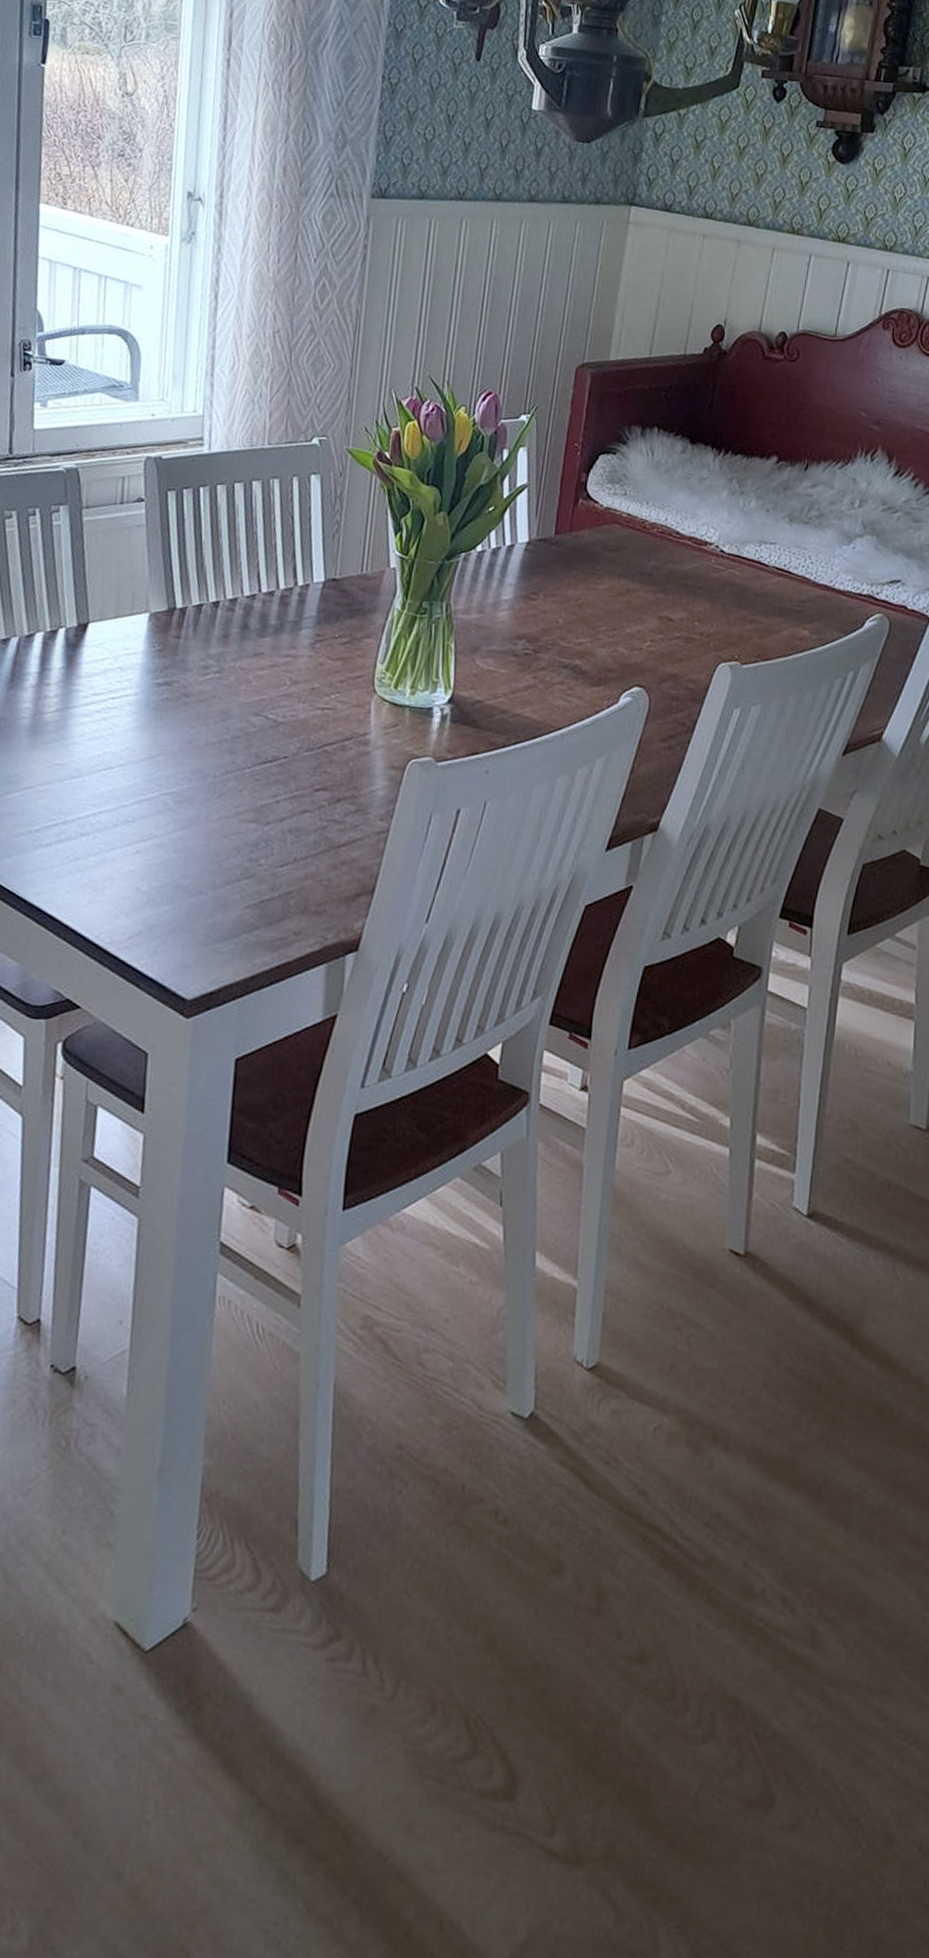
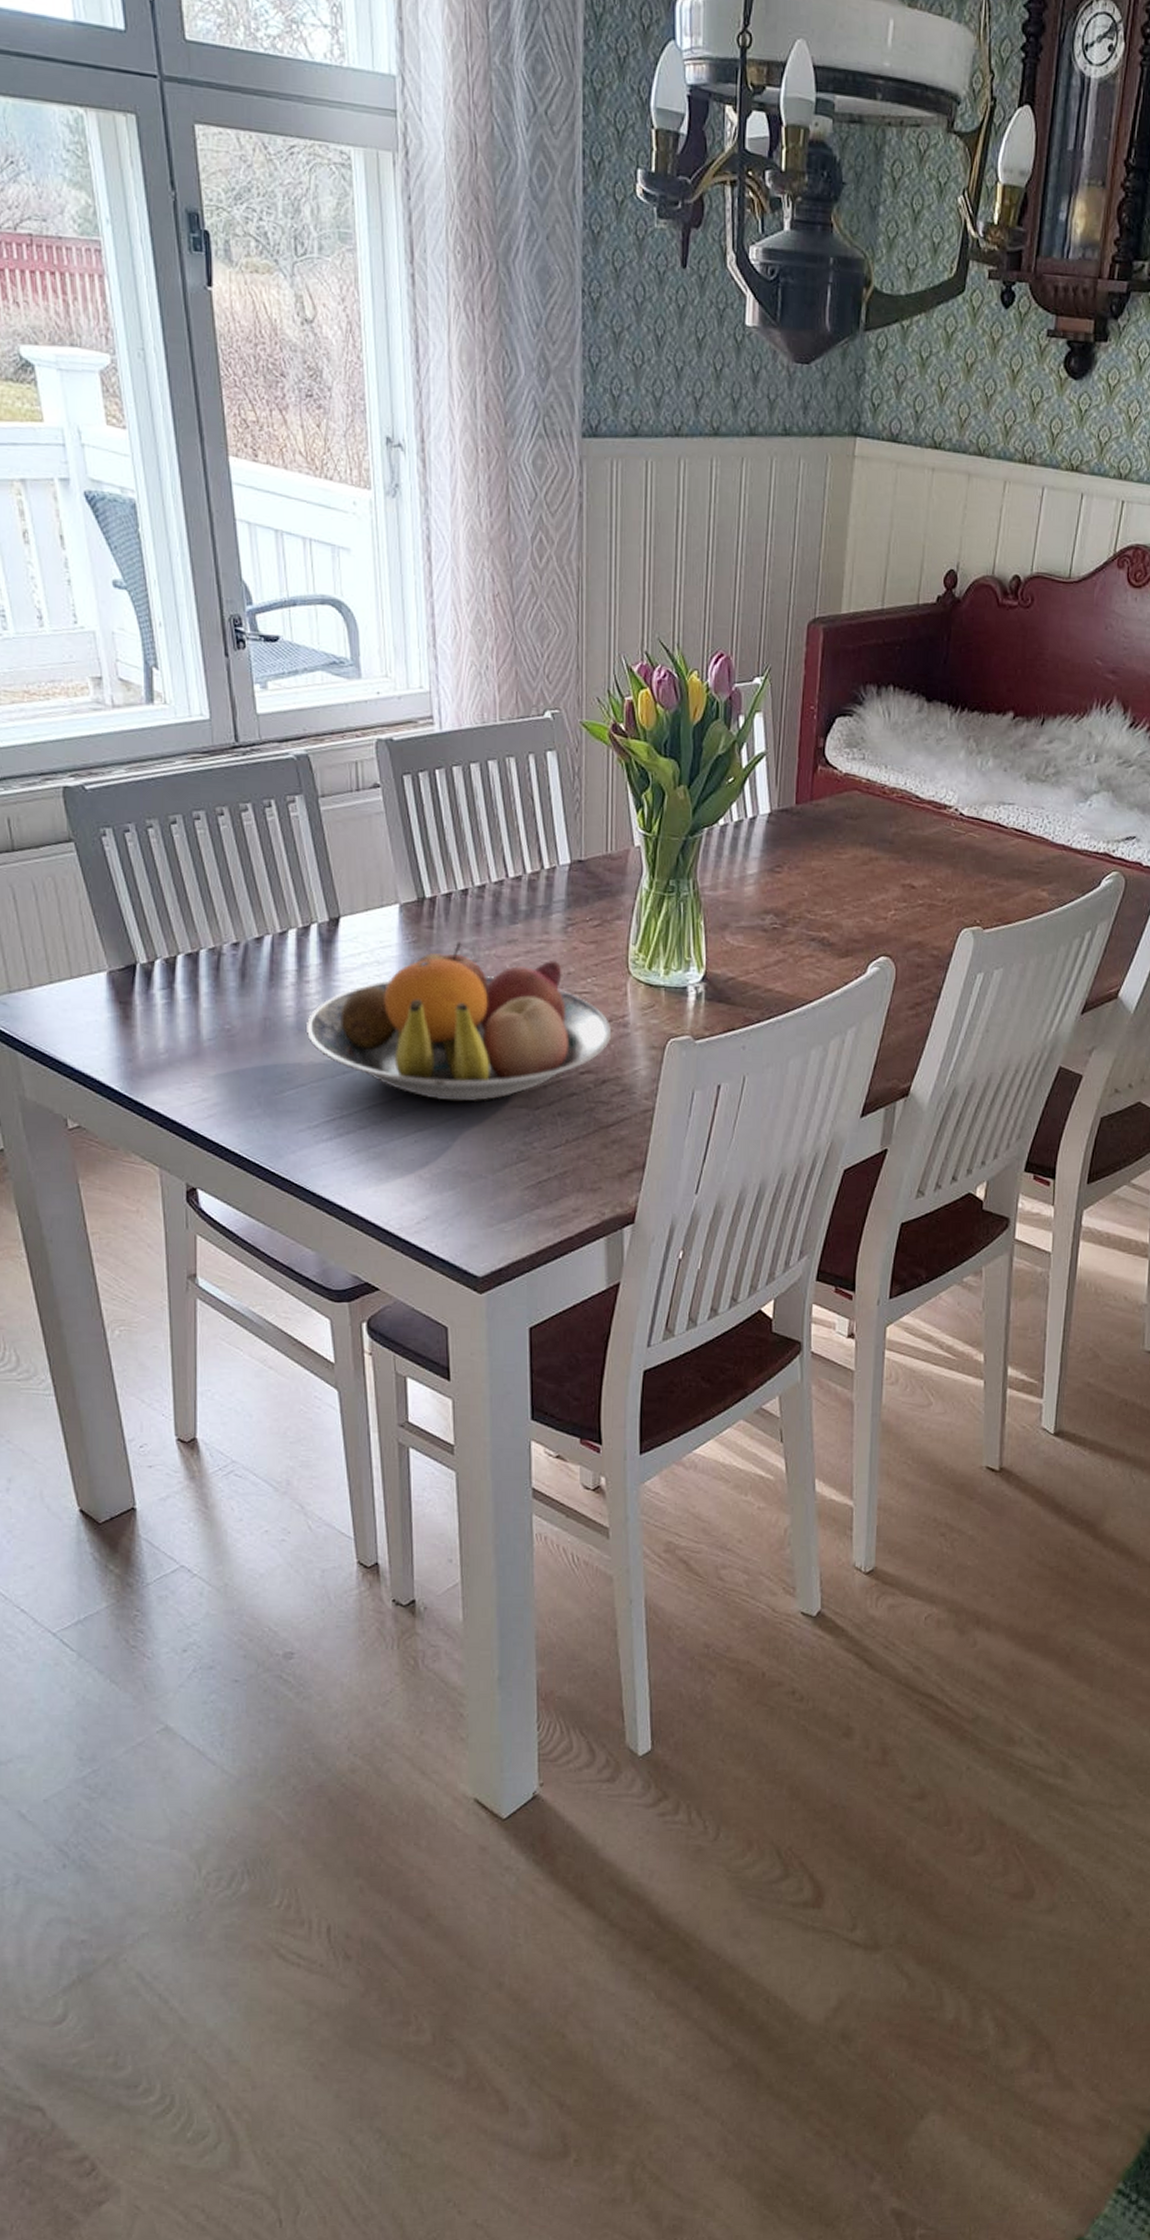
fruit bowl: none [40,652,351,814] -> present [307,942,611,1102]

